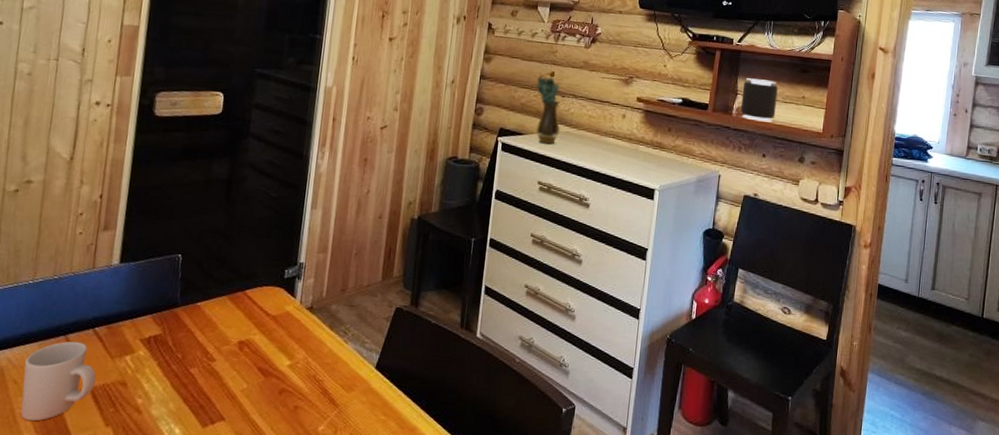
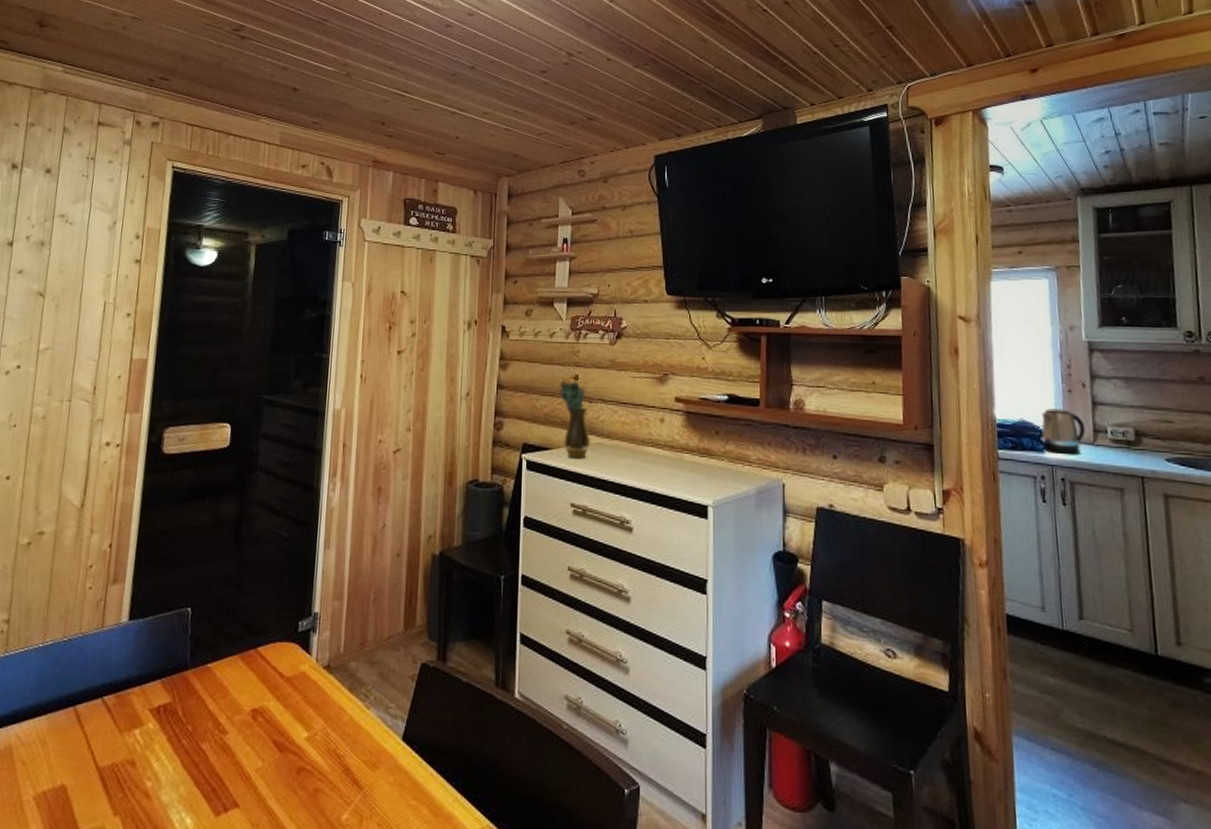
mug: present [20,341,96,422] -> none [27,712,104,810]
speaker: present [740,78,778,122] -> none [798,365,842,416]
kettle: none [927,127,962,166] -> present [1041,408,1086,455]

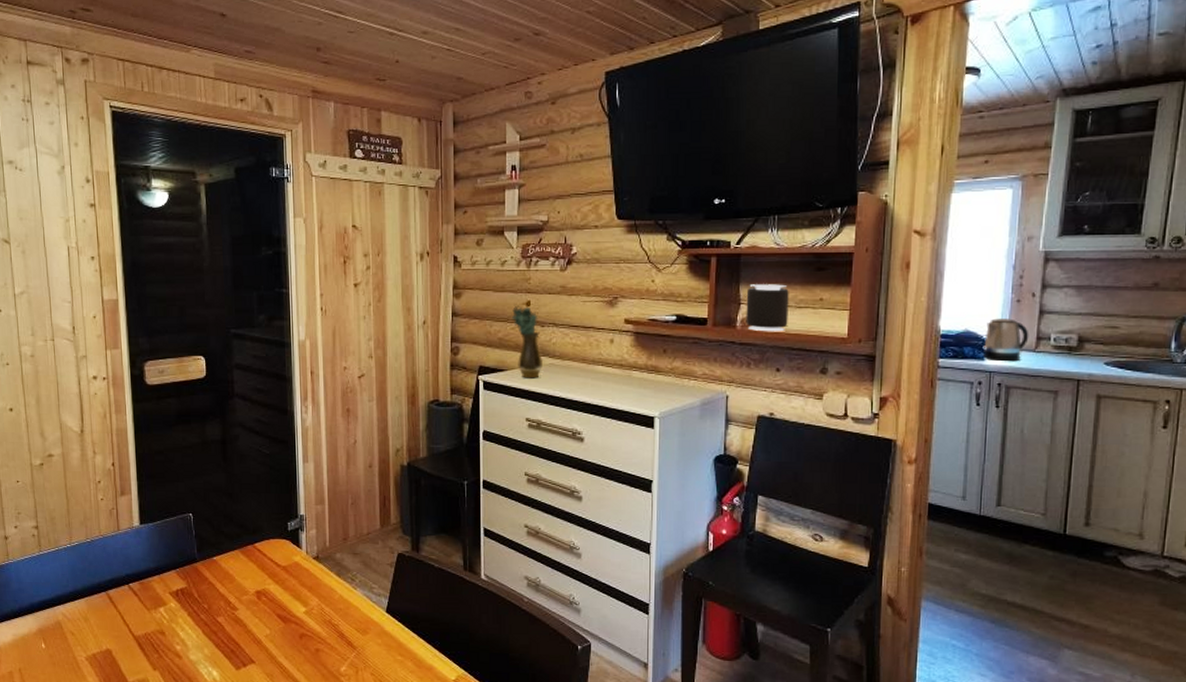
speaker: none [798,365,842,416] -> present [746,284,789,332]

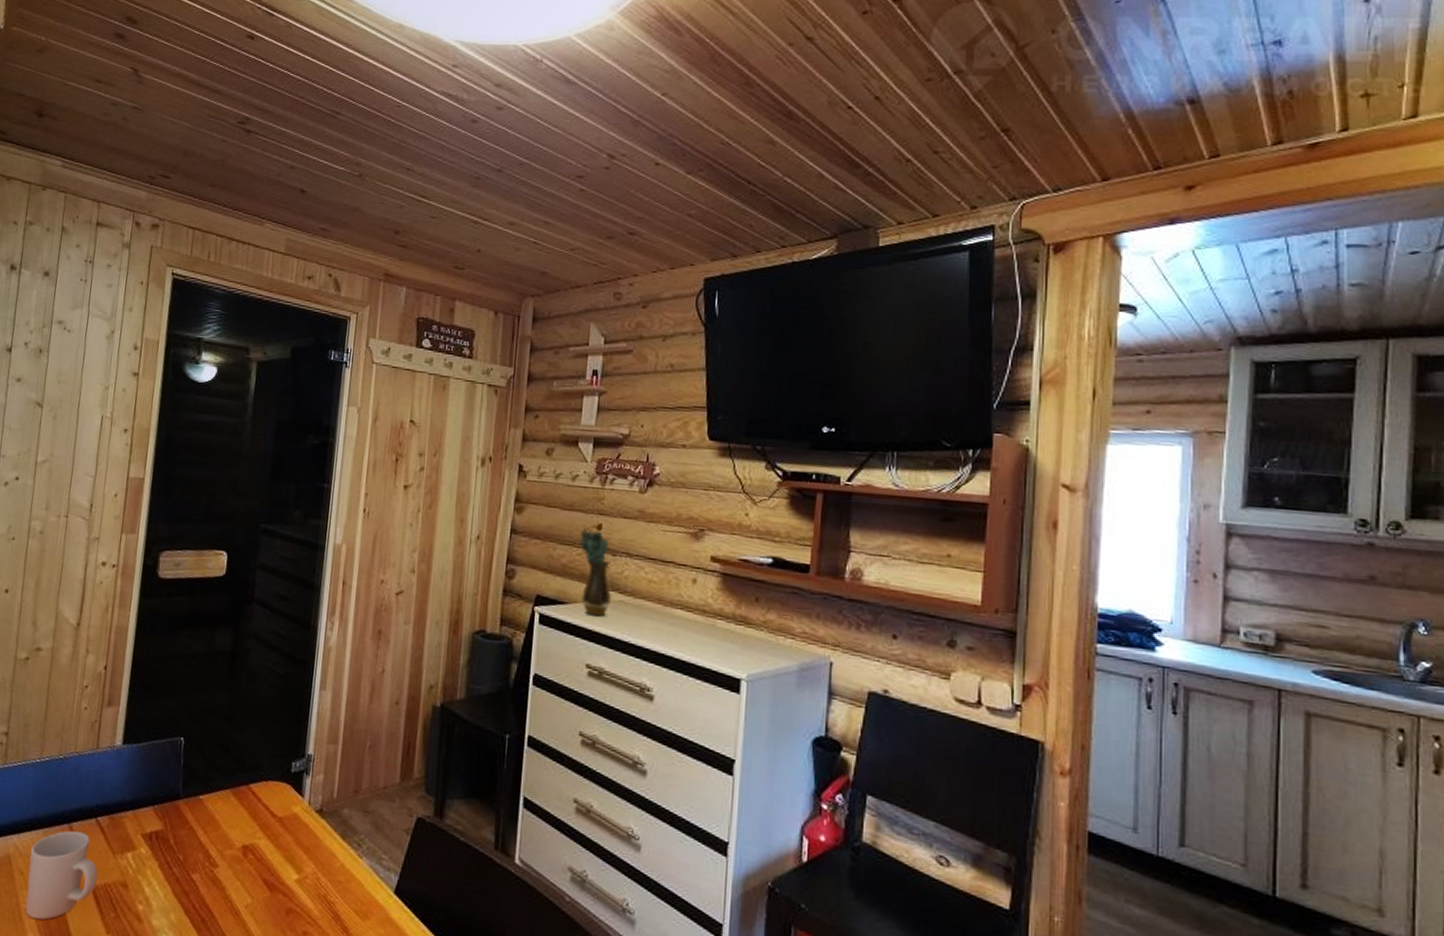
mug: none [76,596,138,667] -> present [25,830,98,920]
speaker: present [746,284,789,332] -> none [856,529,909,591]
kettle: present [983,318,1029,362] -> none [1154,600,1212,658]

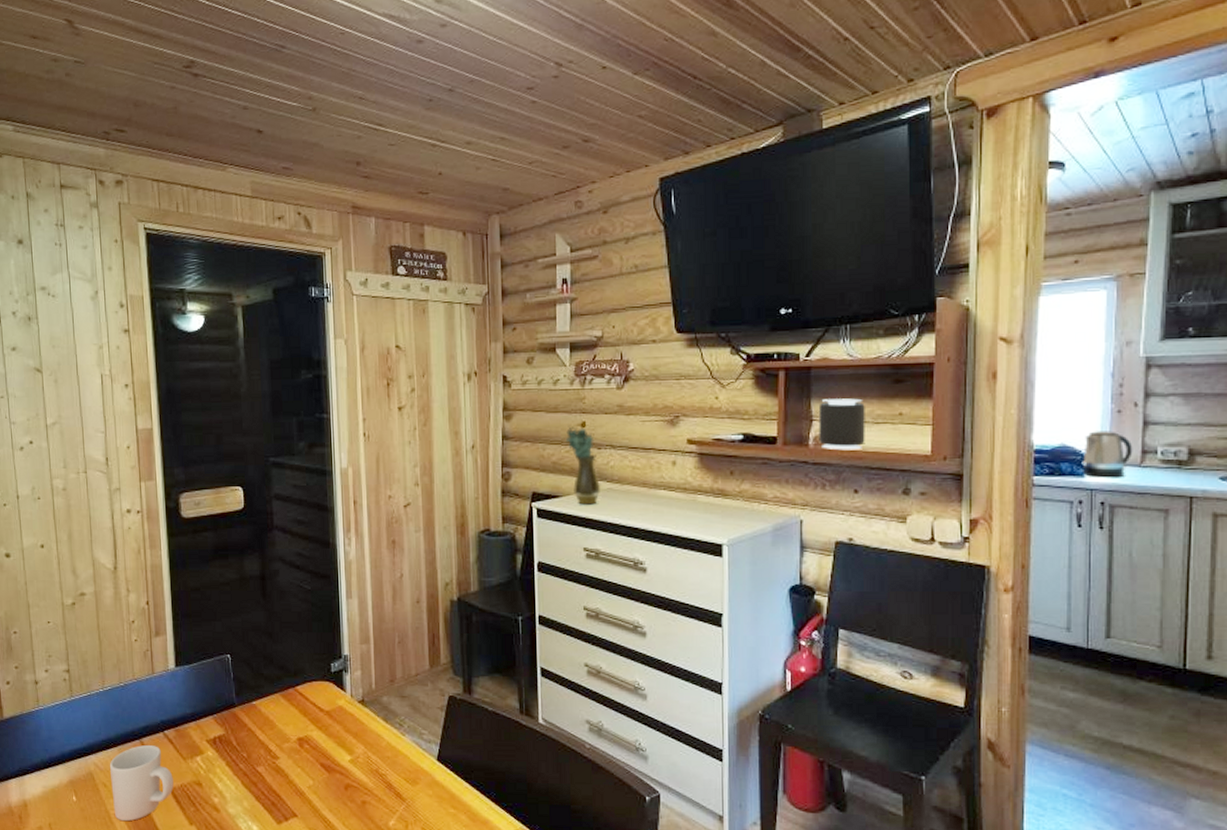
speaker: none [856,529,909,591] -> present [818,398,865,450]
kettle: none [1154,600,1212,658] -> present [1083,431,1133,478]

